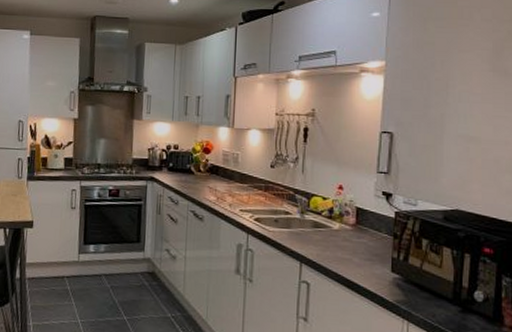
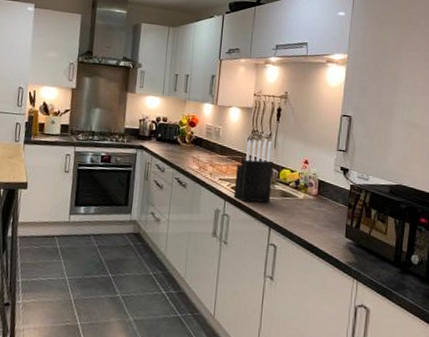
knife block: none [257,164,303,235] -> present [233,139,274,203]

